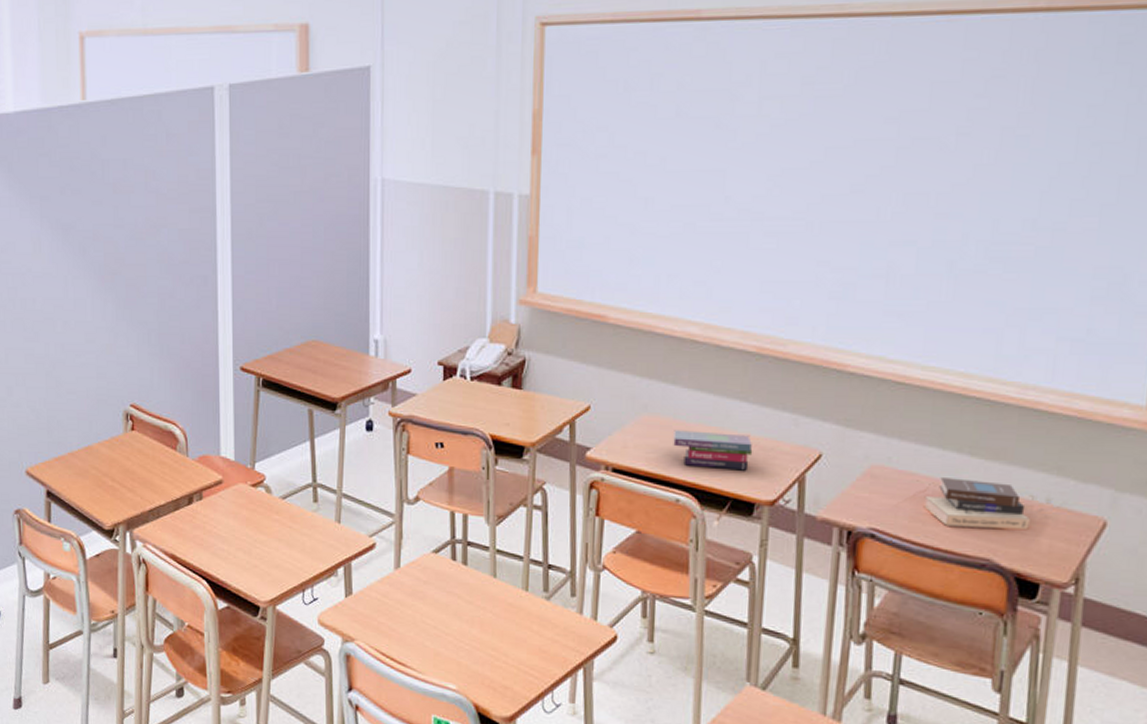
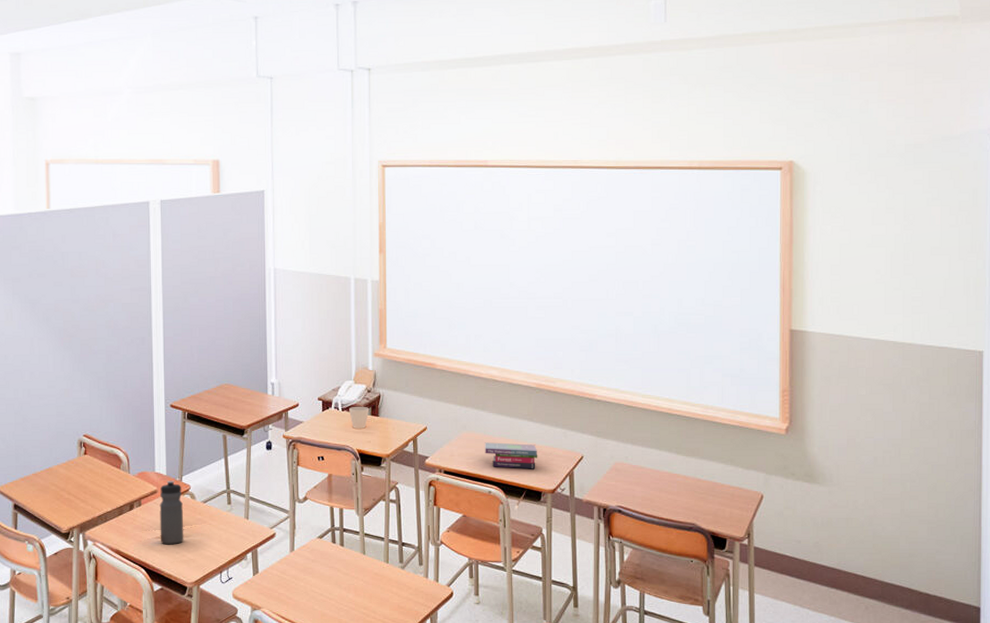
water bottle: none [226,467,257,552] -> present [159,480,184,545]
cup: none [481,374,510,407] -> present [349,406,370,430]
books: present [923,478,1030,529] -> none [650,469,717,502]

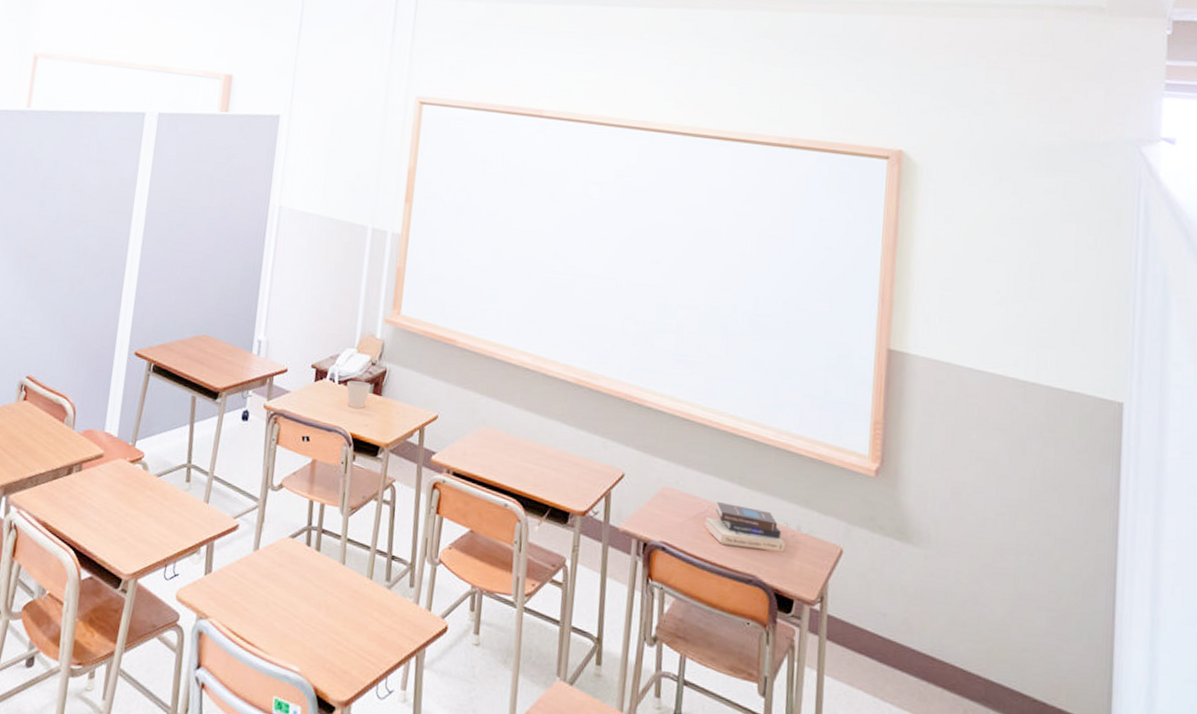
water bottle: present [159,480,184,545] -> none [98,443,134,524]
books: present [485,442,538,469] -> none [505,443,570,484]
books: none [650,469,717,502] -> present [703,502,785,552]

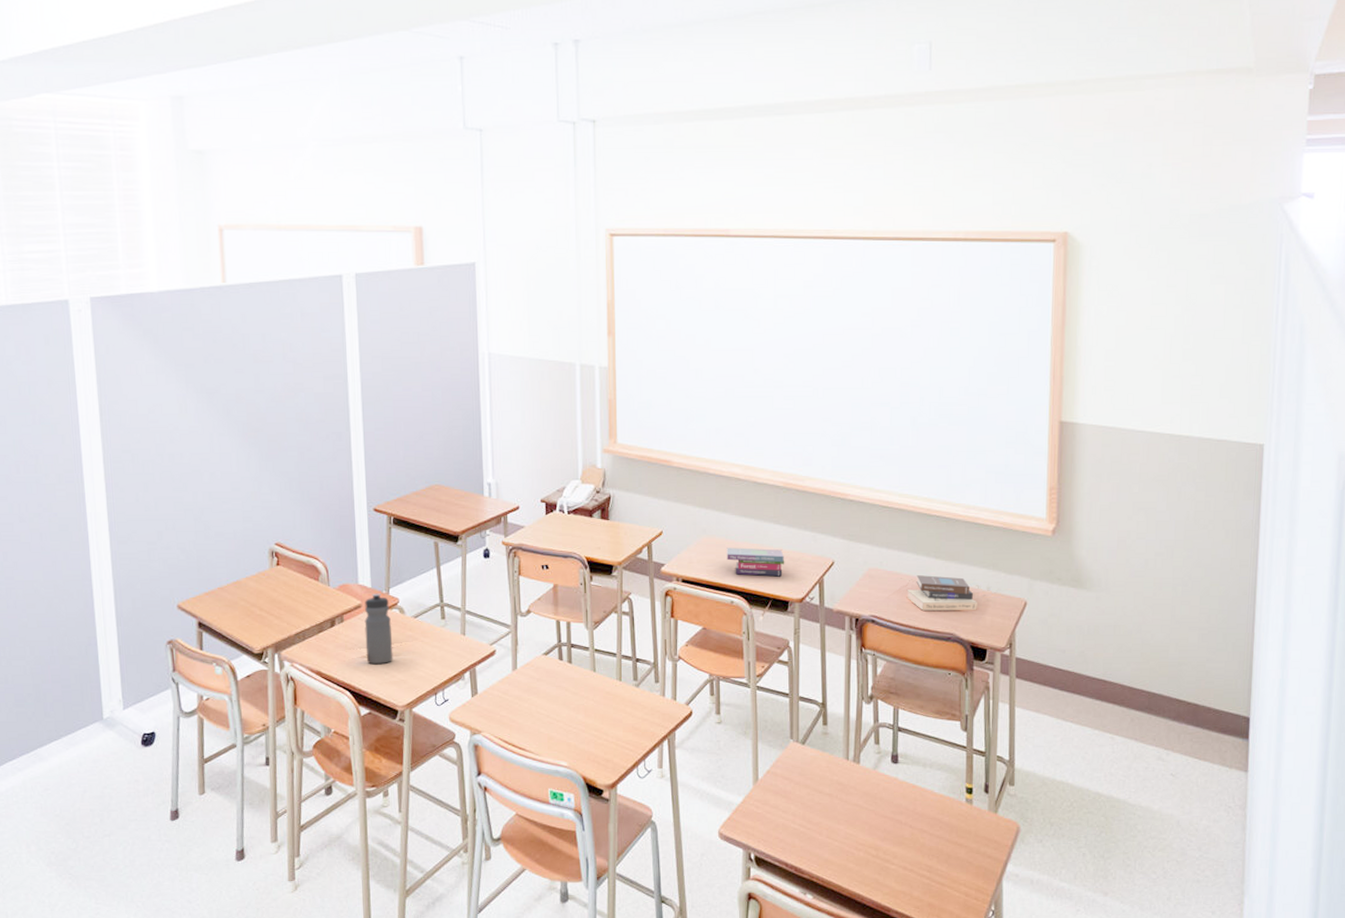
water bottle: none [98,443,134,524] -> present [364,593,393,665]
cup: present [346,380,372,410] -> none [576,508,599,535]
books: none [505,443,570,484] -> present [727,547,785,577]

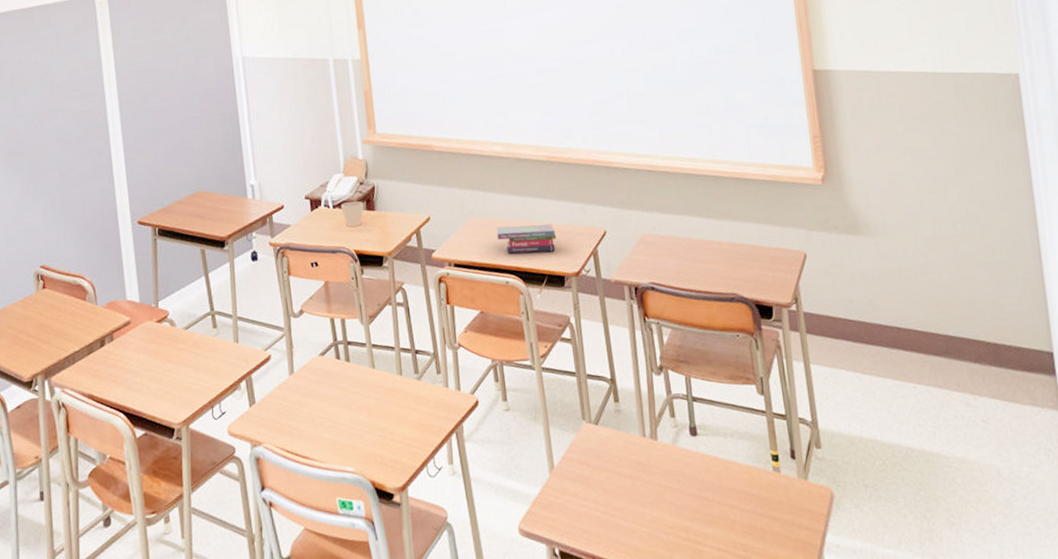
water bottle: present [364,593,393,665] -> none [134,307,167,383]
cup: none [576,508,599,535] -> present [341,200,364,228]
books: present [906,575,977,611] -> none [683,235,757,273]

